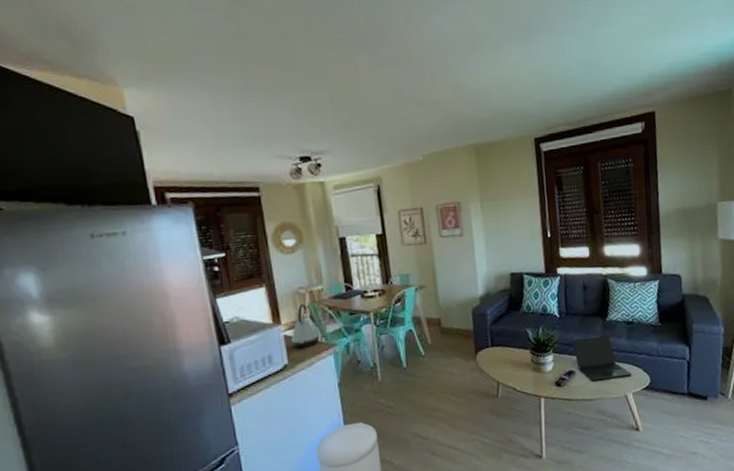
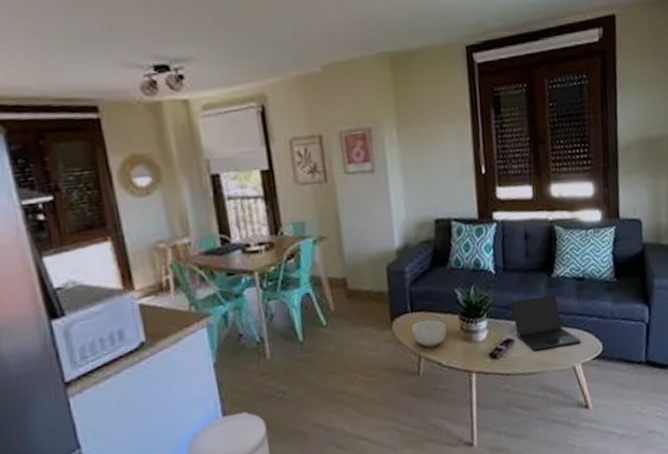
kettle: present [291,303,321,349] -> none [149,262,189,321]
bowl: none [491,352,521,376] -> present [411,318,448,348]

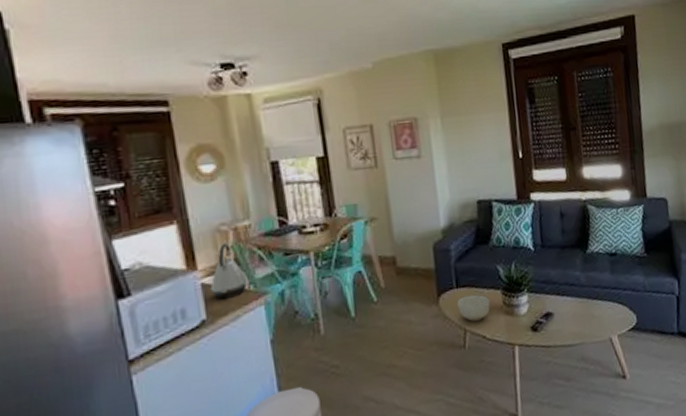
kettle: none [149,262,189,321] -> present [210,243,248,300]
laptop: present [511,295,581,351] -> none [550,270,616,324]

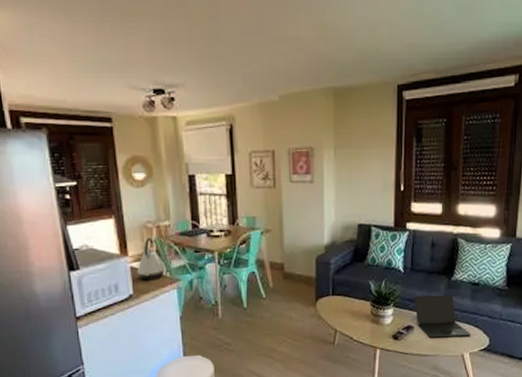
bowl: present [457,294,491,322] -> none [331,302,360,325]
laptop: none [550,270,616,324] -> present [415,295,471,338]

